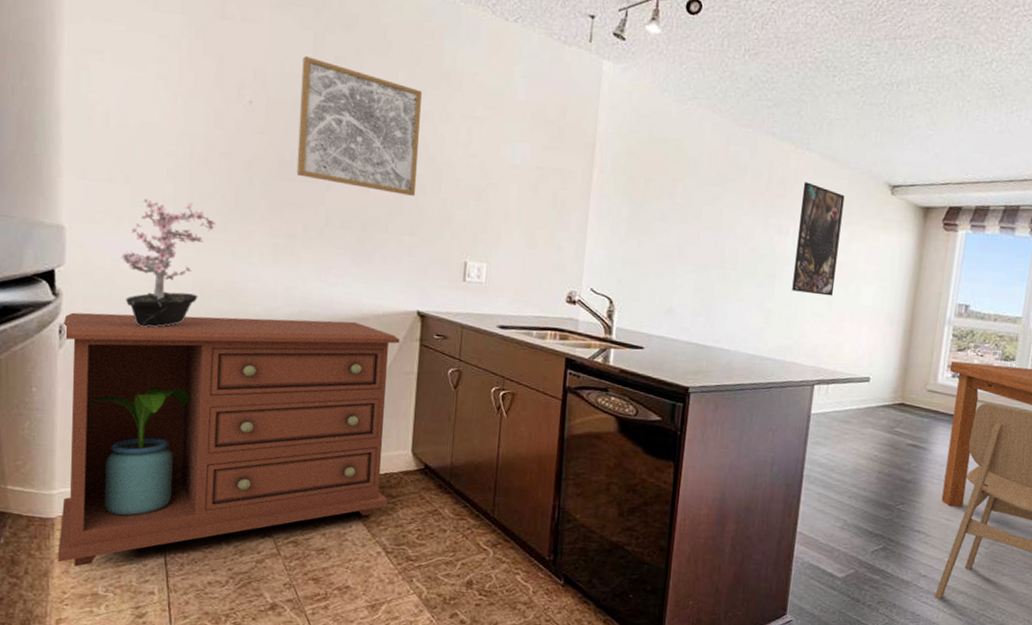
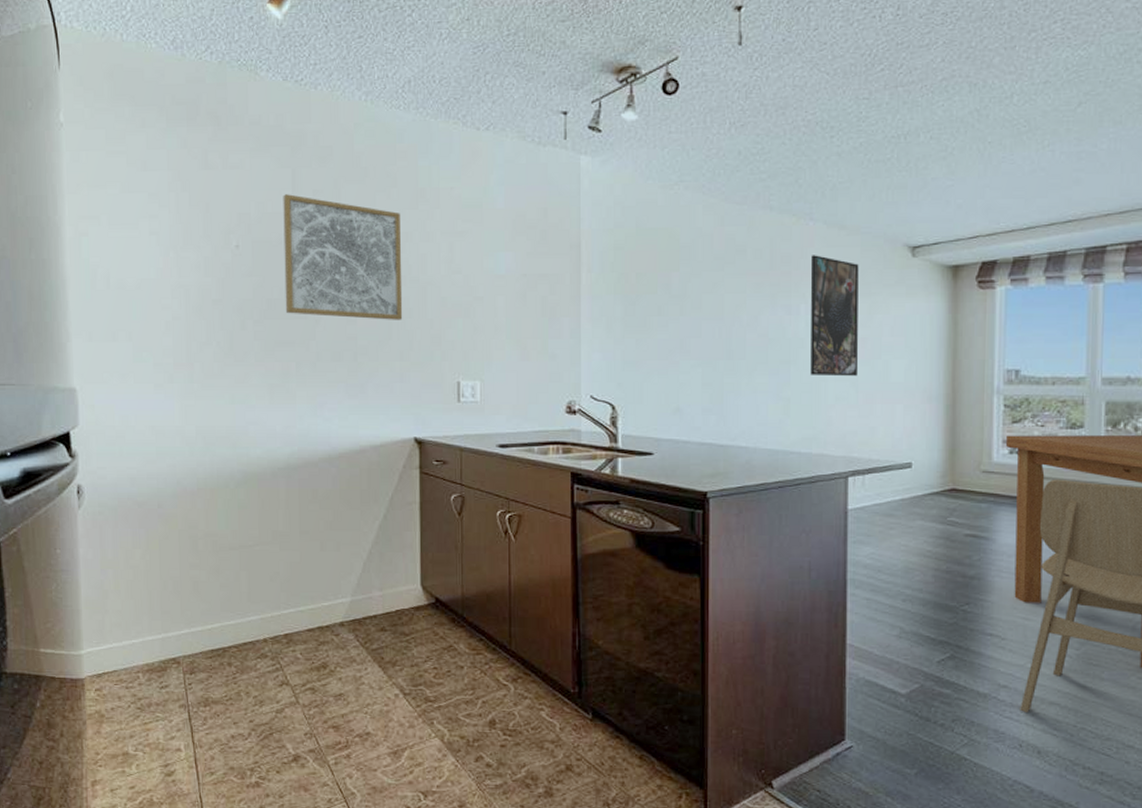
dresser: present [58,312,400,567] -> none [80,455,401,726]
potted plant: present [121,199,216,328] -> none [128,352,214,480]

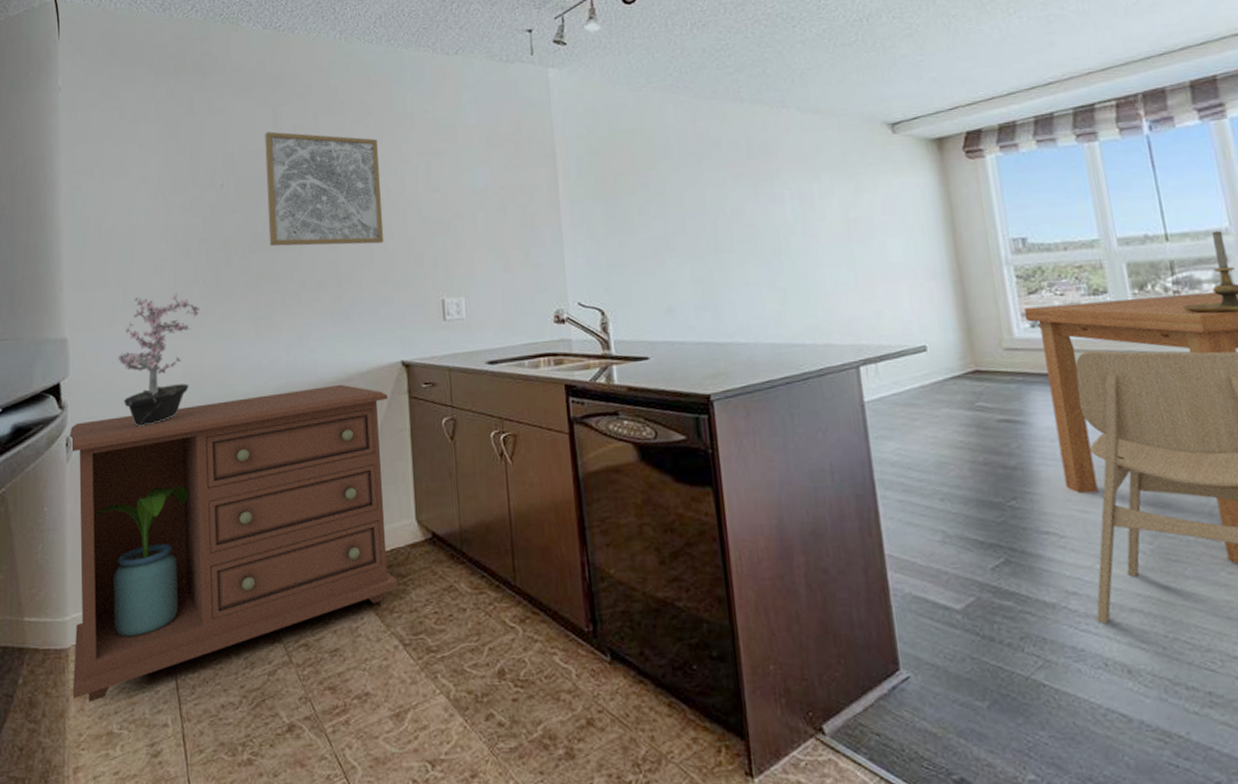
dresser: none [80,455,401,726] -> present [69,384,398,702]
potted plant: none [128,352,214,480] -> present [117,293,201,426]
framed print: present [810,255,859,377] -> none [788,140,855,262]

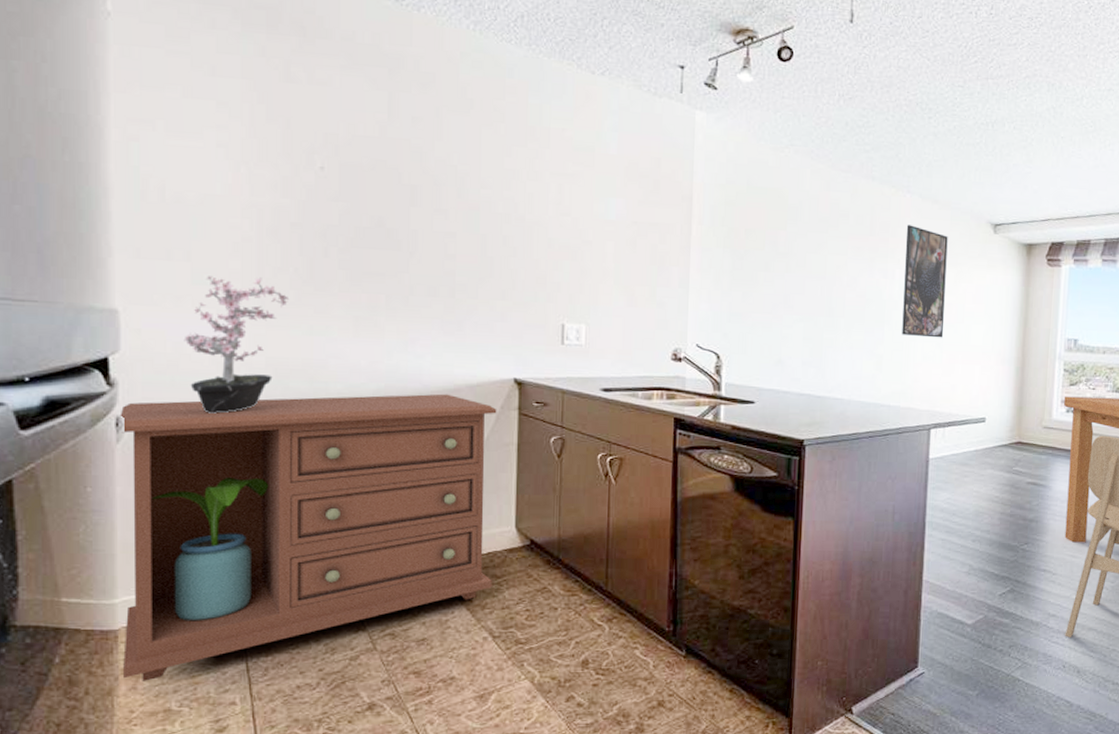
wall art: present [265,131,384,247] -> none [376,118,508,258]
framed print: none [788,140,855,262] -> present [902,225,948,338]

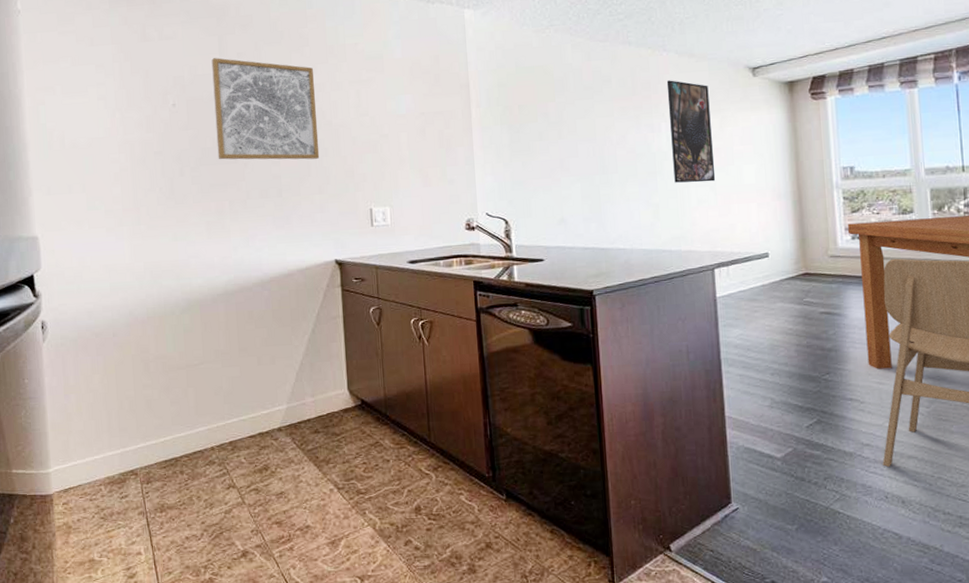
dresser: present [120,393,497,681] -> none [44,278,333,536]
potted plant: present [183,276,290,414] -> none [84,198,158,313]
wall art: none [376,118,508,258] -> present [211,58,320,160]

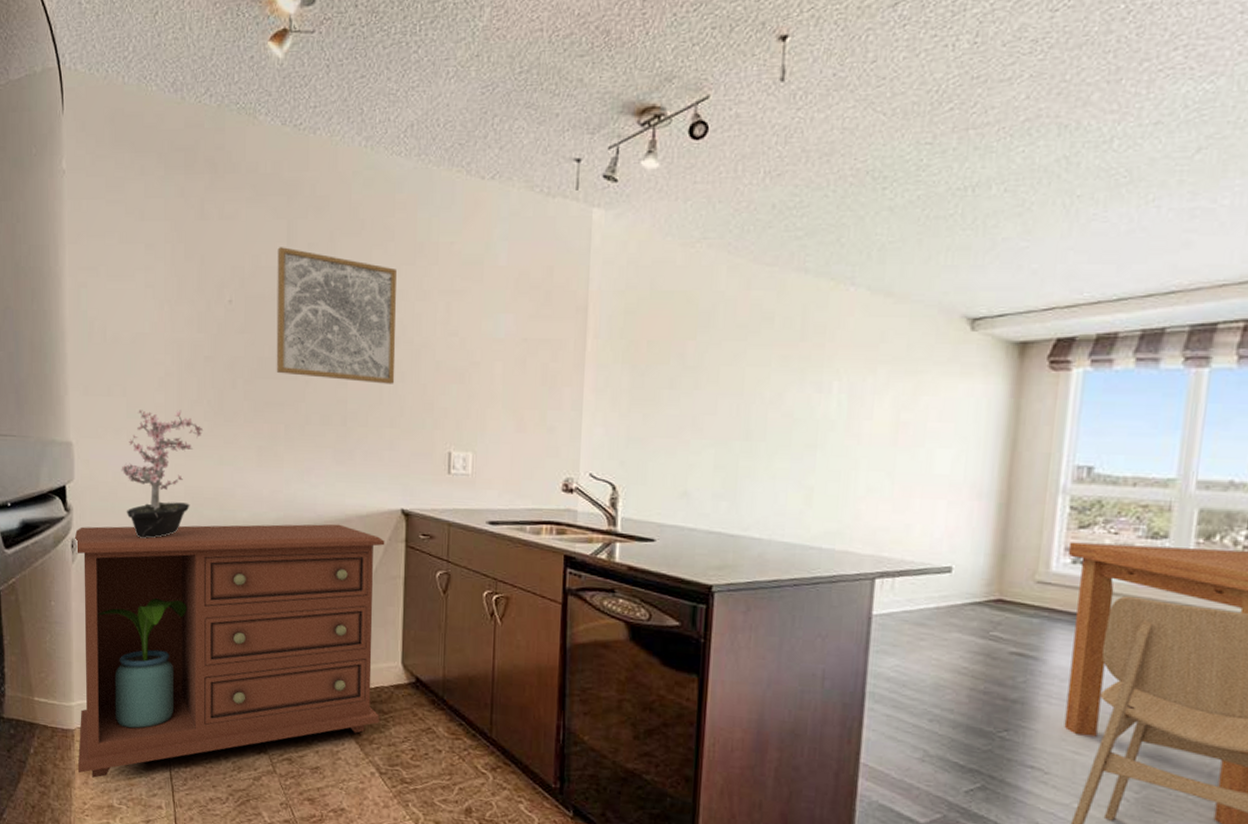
dresser: none [44,278,333,536] -> present [74,524,385,778]
potted plant: none [84,198,158,313] -> present [121,410,204,539]
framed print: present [666,80,716,183] -> none [839,325,906,466]

